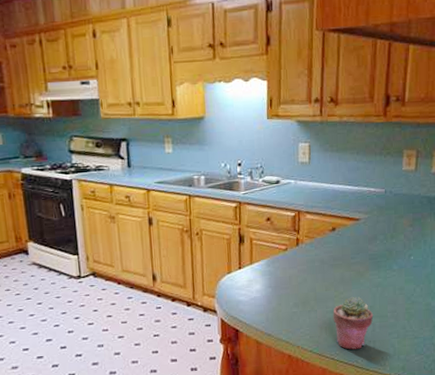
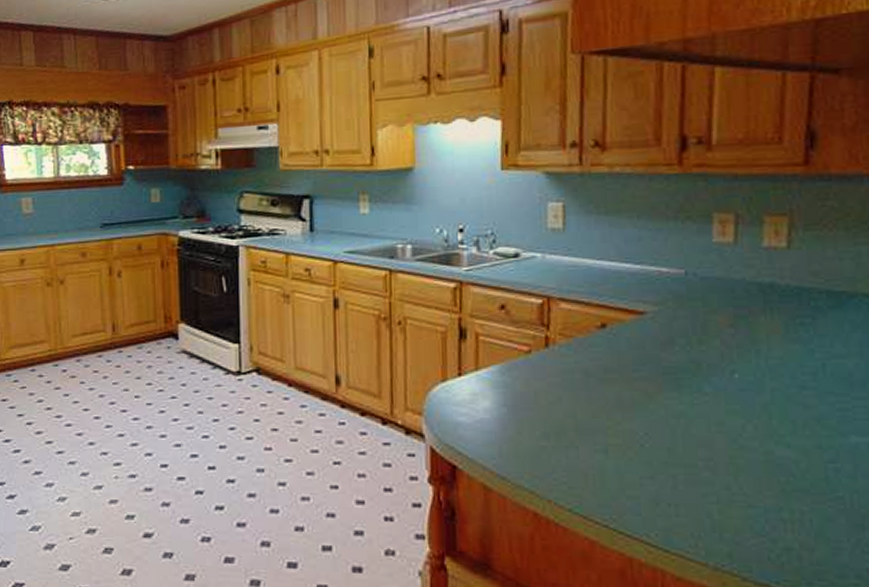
potted succulent: present [333,297,374,350] -> none [605,431,674,515]

